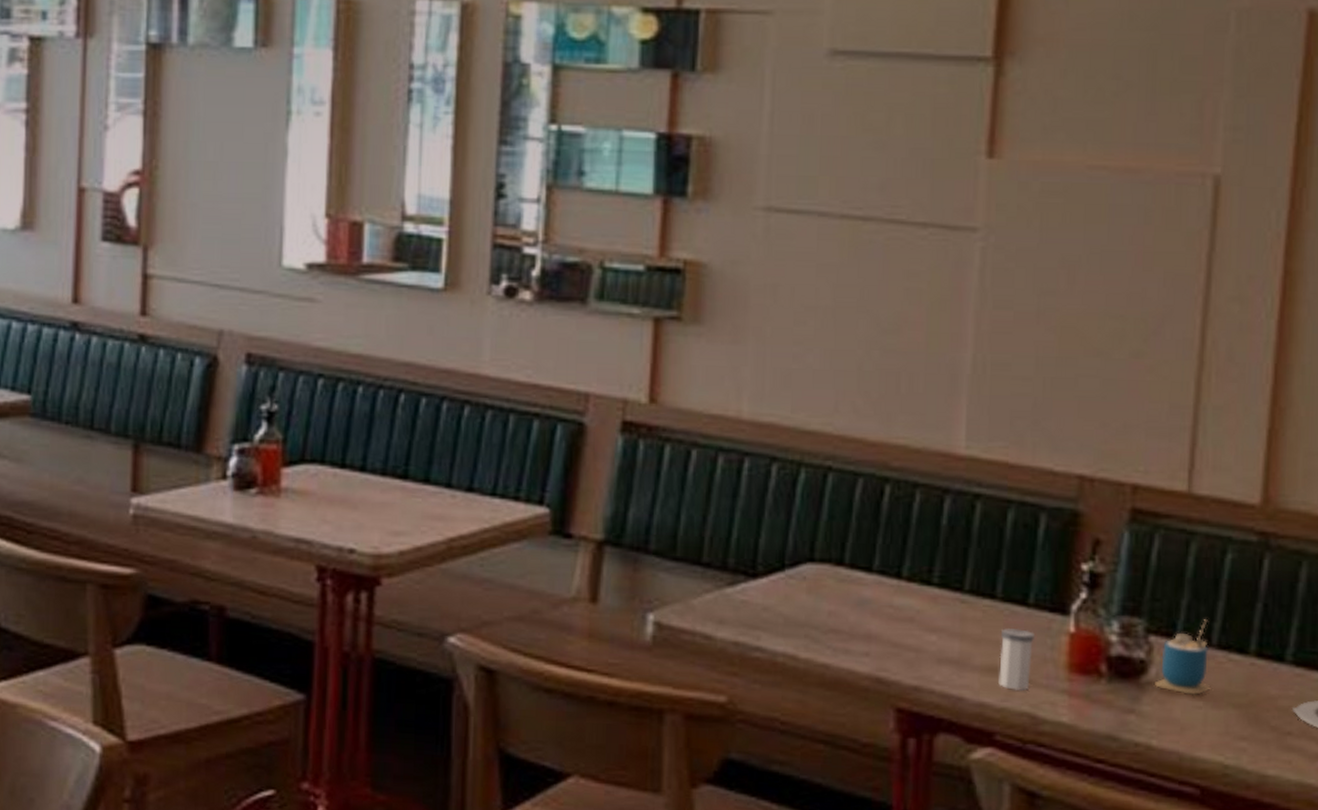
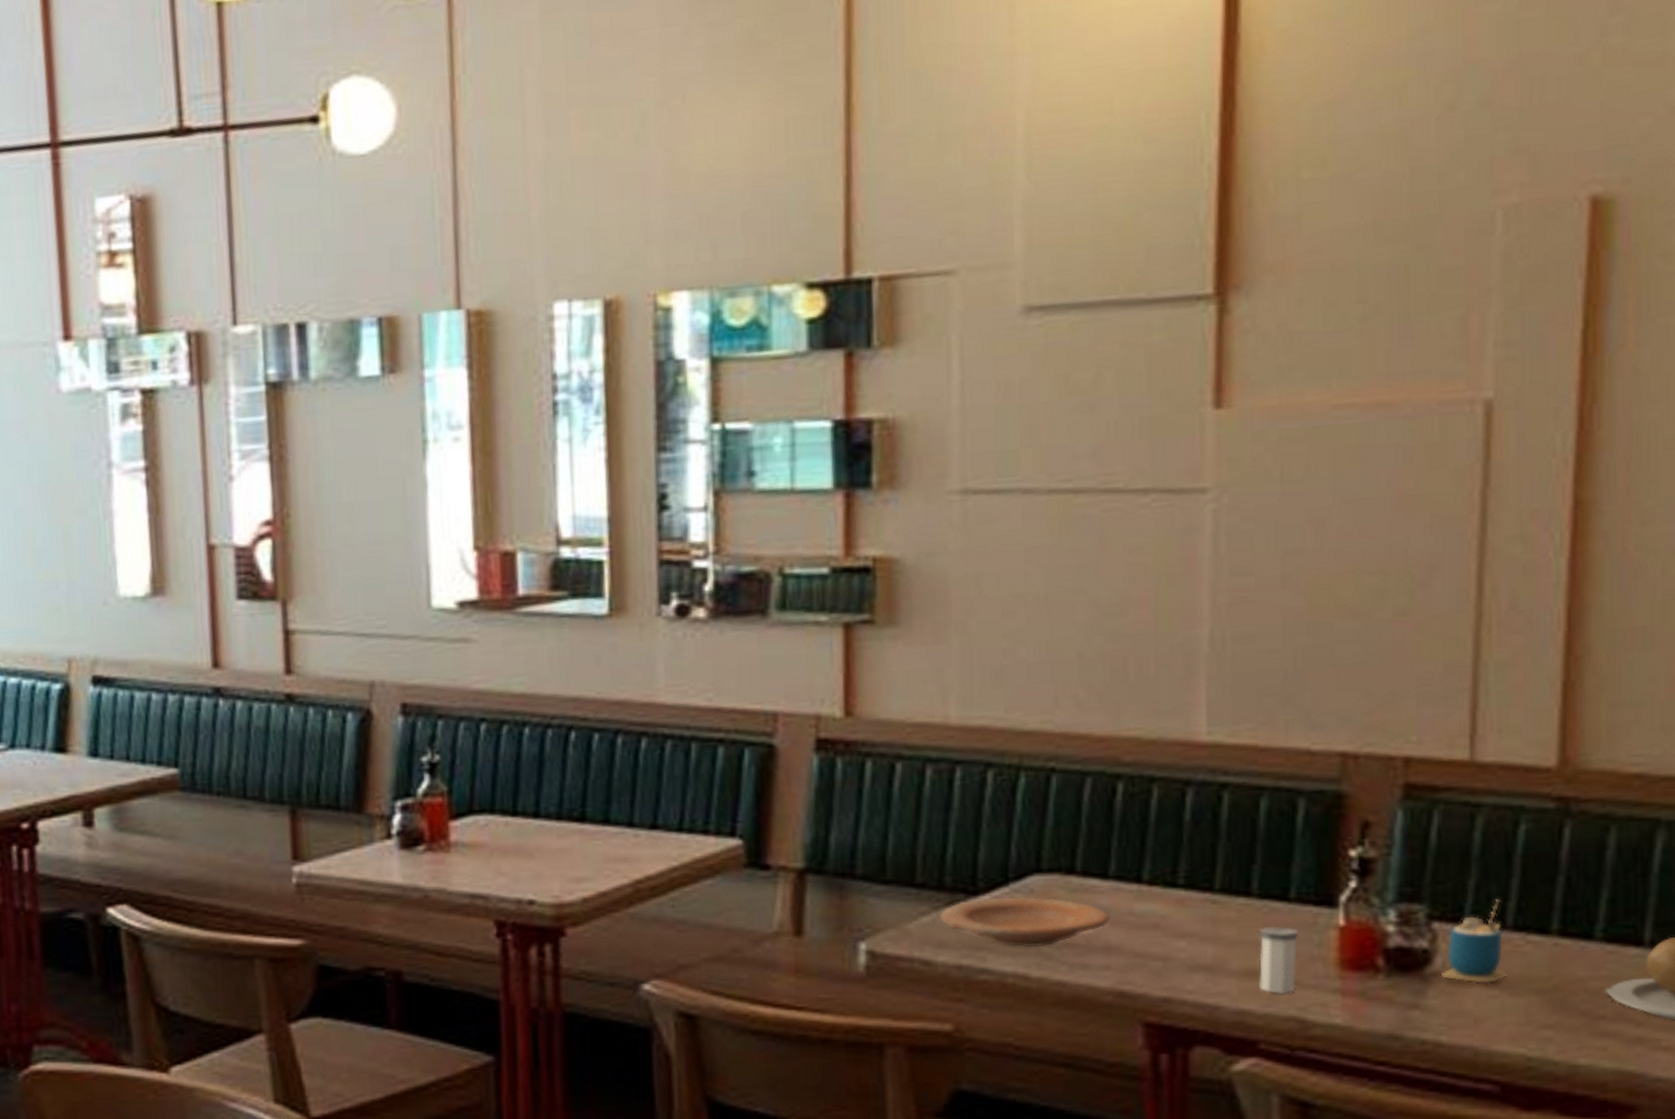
plate: none [722,582,873,631] -> present [940,896,1111,948]

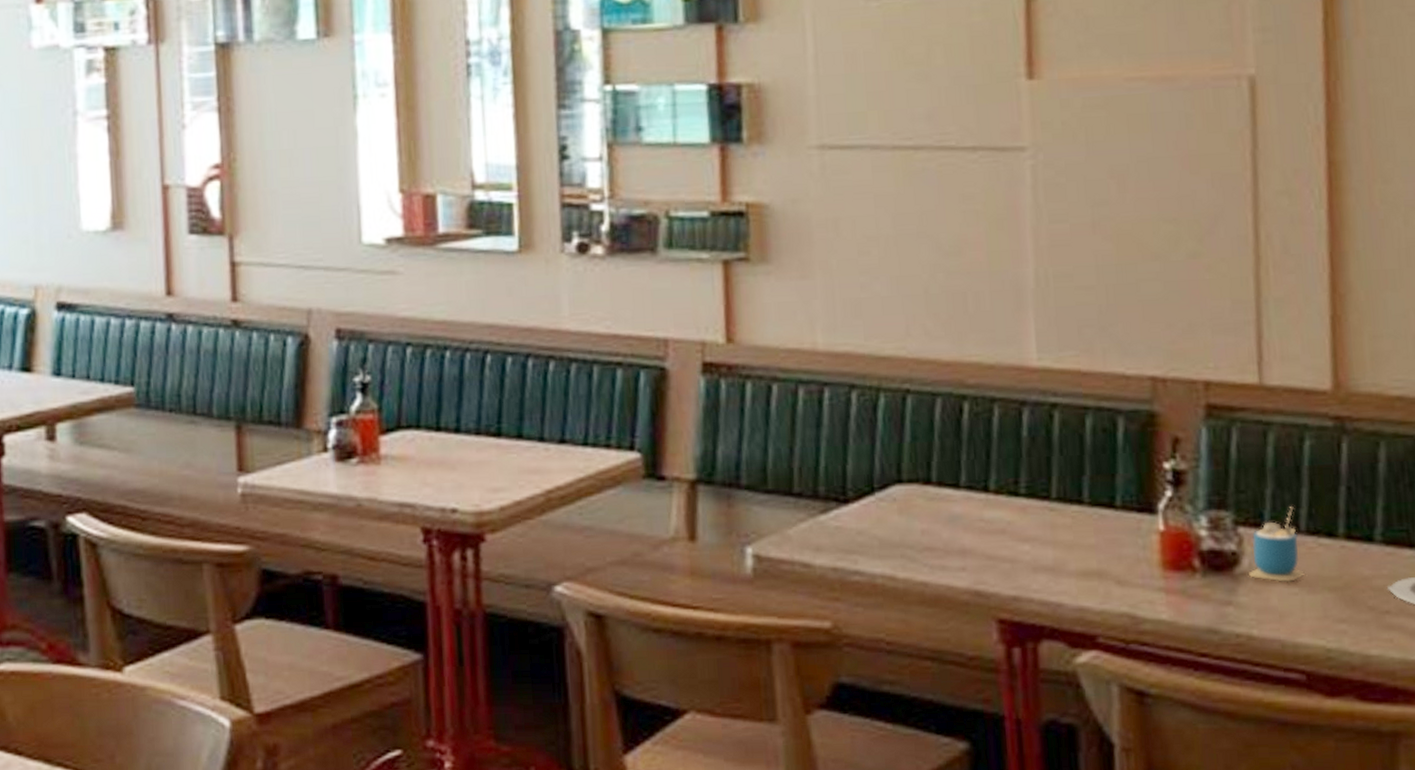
plate: present [940,896,1111,948] -> none [816,505,964,551]
salt shaker: present [1259,927,1300,995] -> none [1092,532,1127,593]

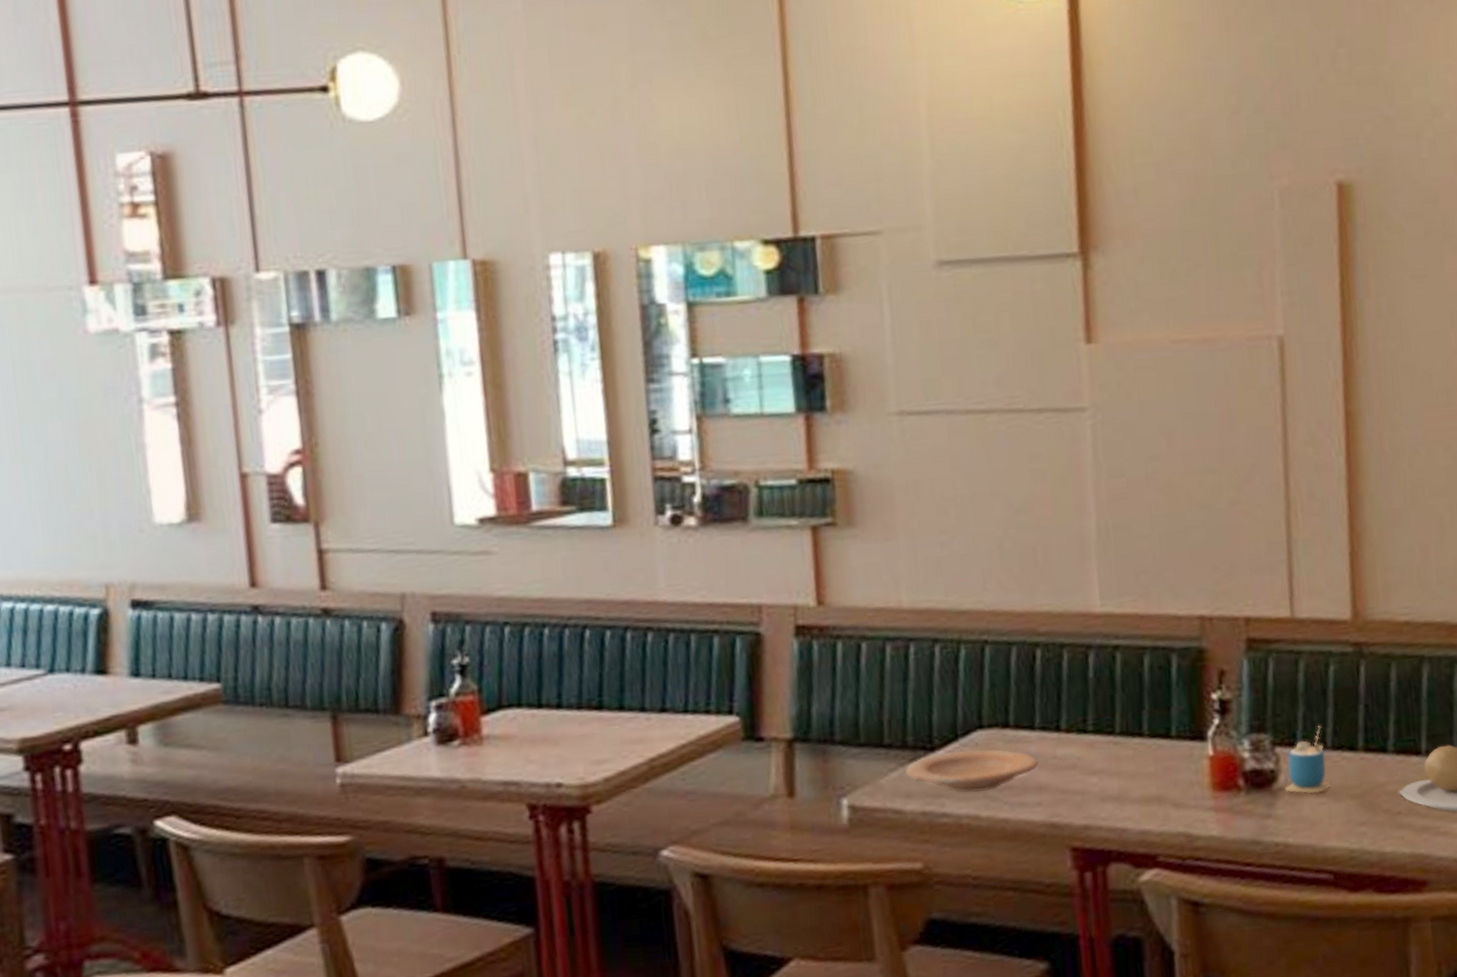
plate: none [816,505,964,551] -> present [905,749,1039,793]

